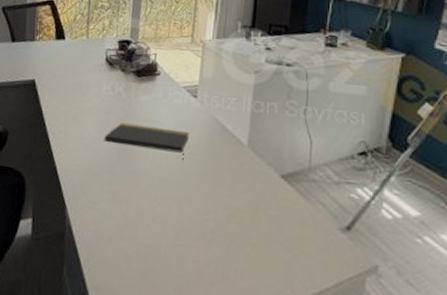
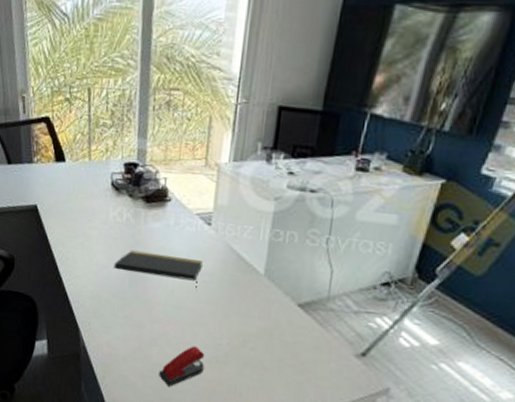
stapler: none [144,222,192,269] -> present [159,346,205,387]

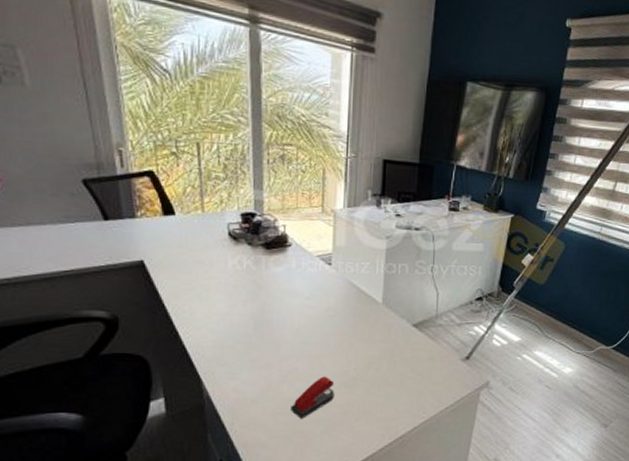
notepad: present [114,250,203,291] -> none [236,295,326,325]

